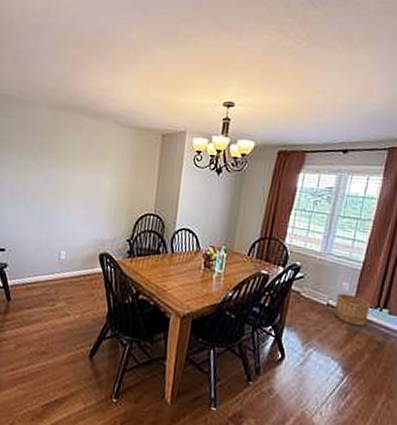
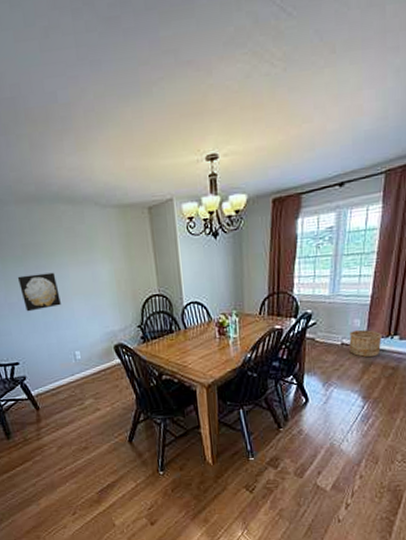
wall art: none [27,169,63,204] -> present [17,272,61,312]

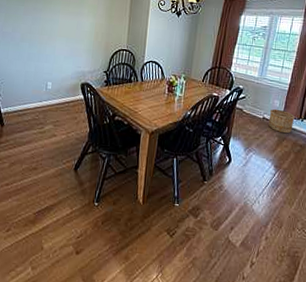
wall art: present [17,272,61,312] -> none [16,12,48,43]

